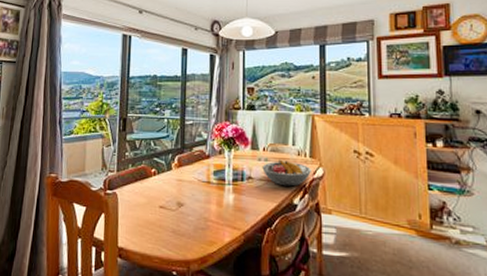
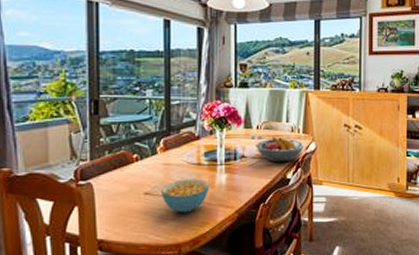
cereal bowl: none [174,196,218,230] -> present [162,179,210,213]

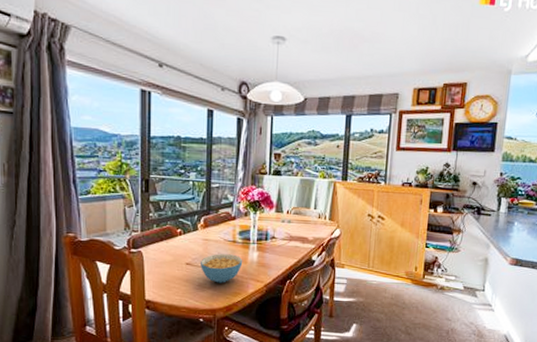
fruit bowl: present [256,136,304,162] -> none [285,221,329,245]

